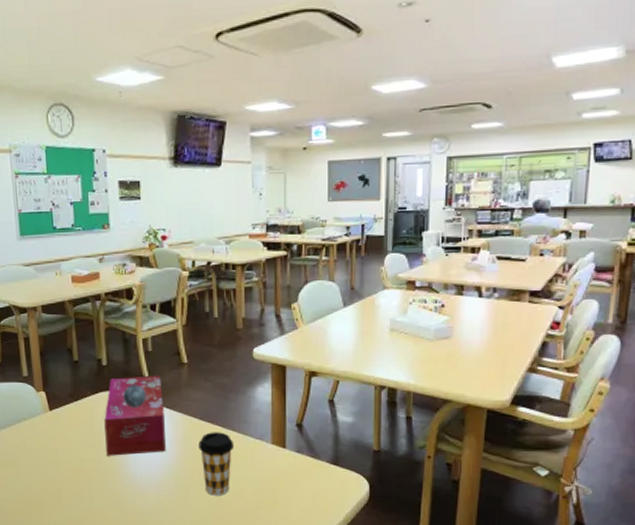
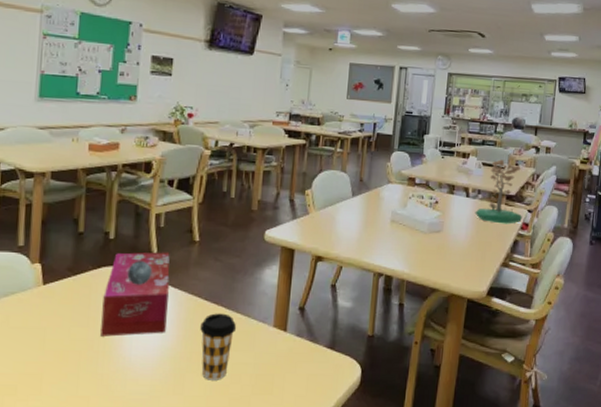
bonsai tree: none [490,250,553,325] -> present [475,159,523,224]

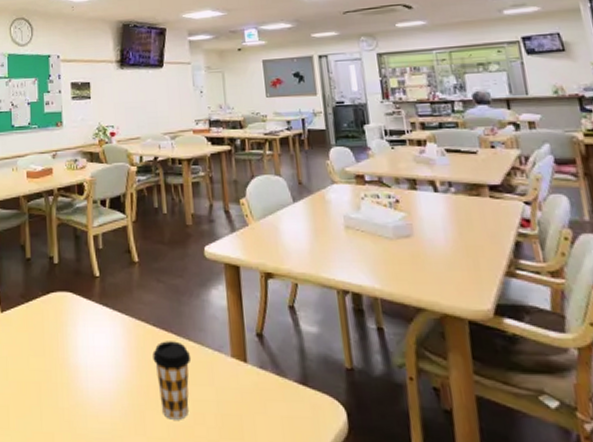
tissue box: present [100,252,170,337] -> none [55,275,119,367]
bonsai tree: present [475,159,523,224] -> none [450,143,520,222]

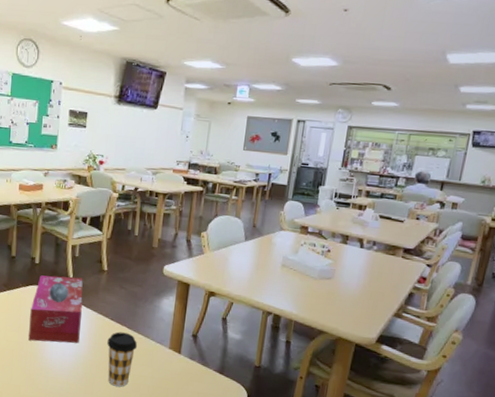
tissue box: none [55,275,119,367] -> present [28,275,83,344]

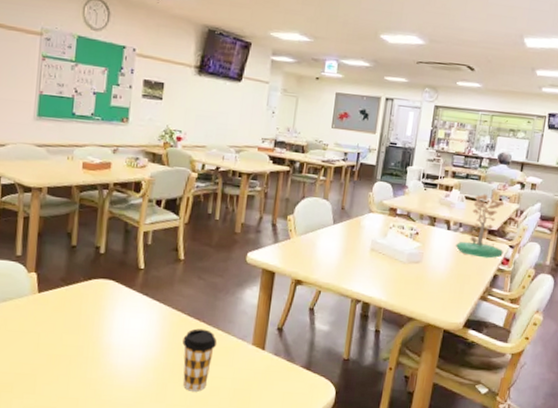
tissue box: present [28,275,83,344] -> none [90,267,156,345]
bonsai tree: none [368,213,422,277] -> present [455,194,505,259]

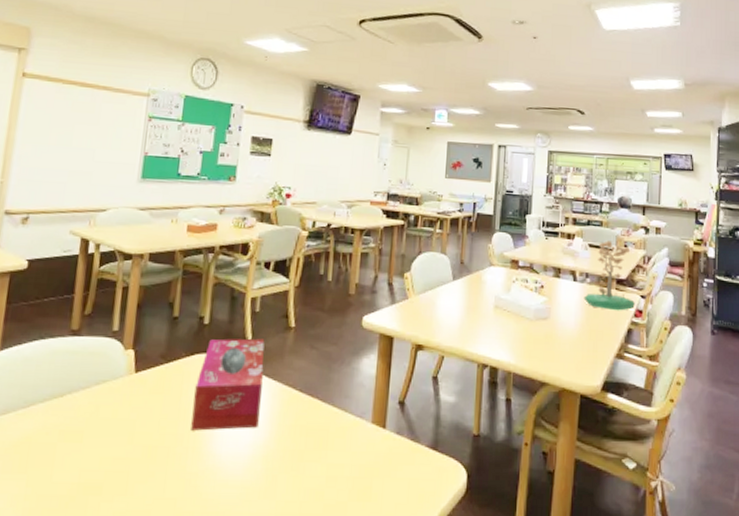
tissue box: none [90,267,156,345] -> present [191,338,265,431]
coffee cup: present [182,328,218,392] -> none [294,406,333,483]

